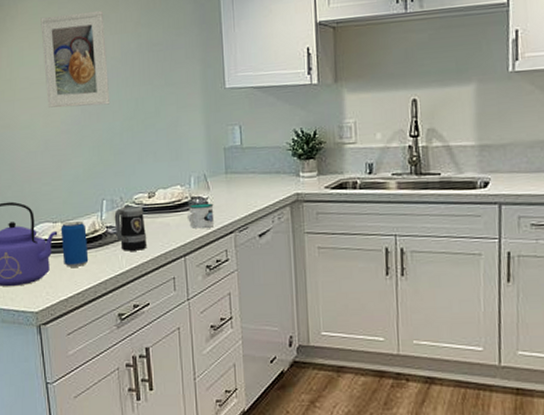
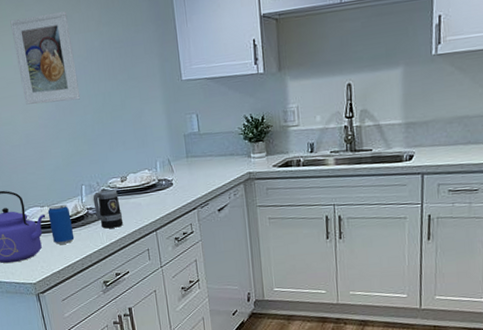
mug: present [188,203,215,229] -> none [156,184,180,207]

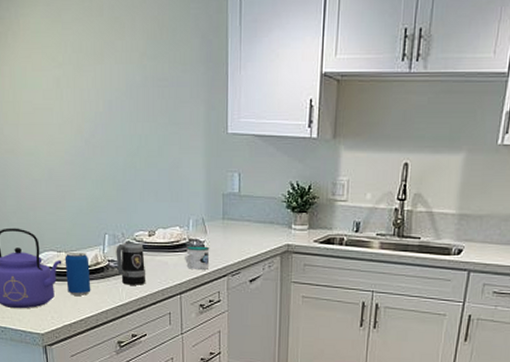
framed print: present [10,11,80,105] -> none [44,35,113,139]
mug: none [156,184,180,207] -> present [185,246,210,271]

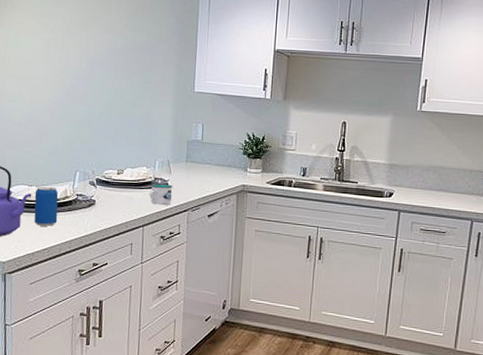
mug: present [116,242,146,285] -> none [85,179,112,218]

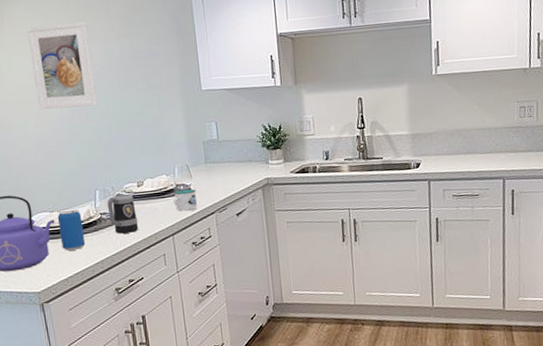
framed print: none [36,8,97,91] -> present [27,21,97,109]
mug: none [85,179,112,218] -> present [107,193,139,234]

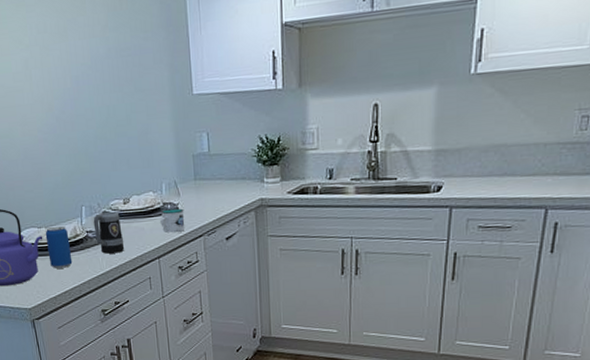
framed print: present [27,21,97,109] -> none [10,13,82,116]

